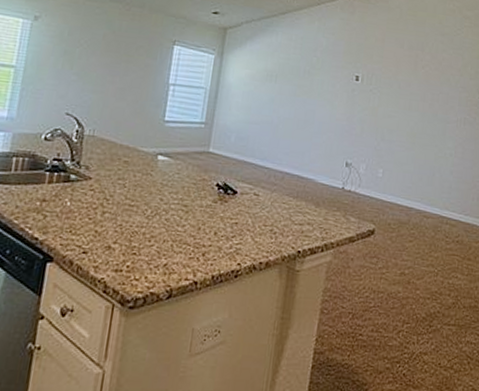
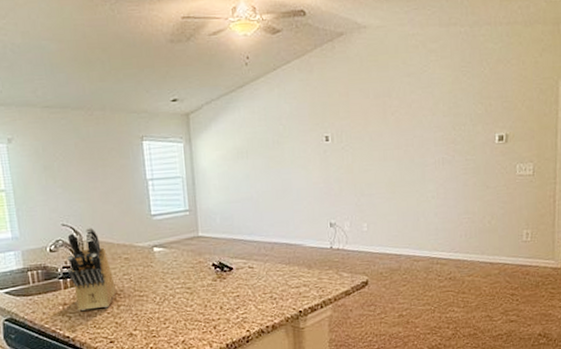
knife block: none [56,121,107,213] -> present [67,227,116,311]

